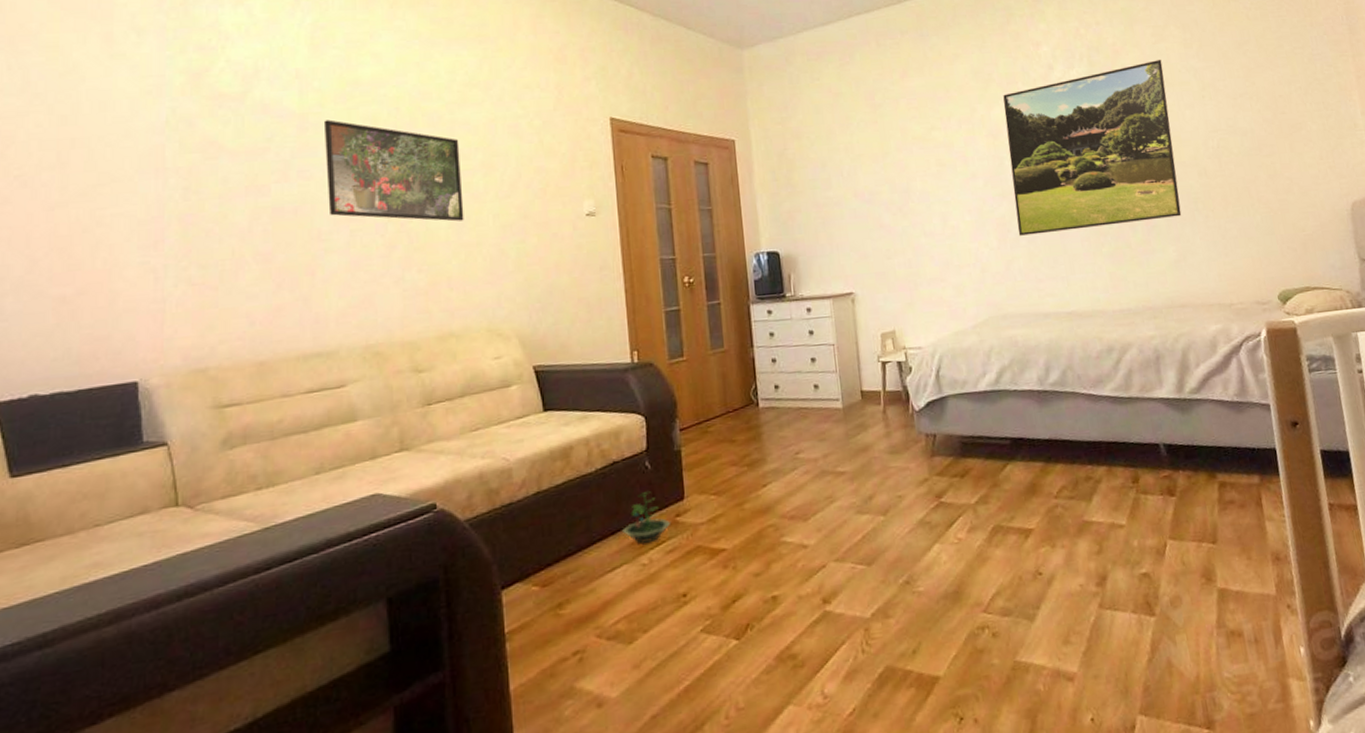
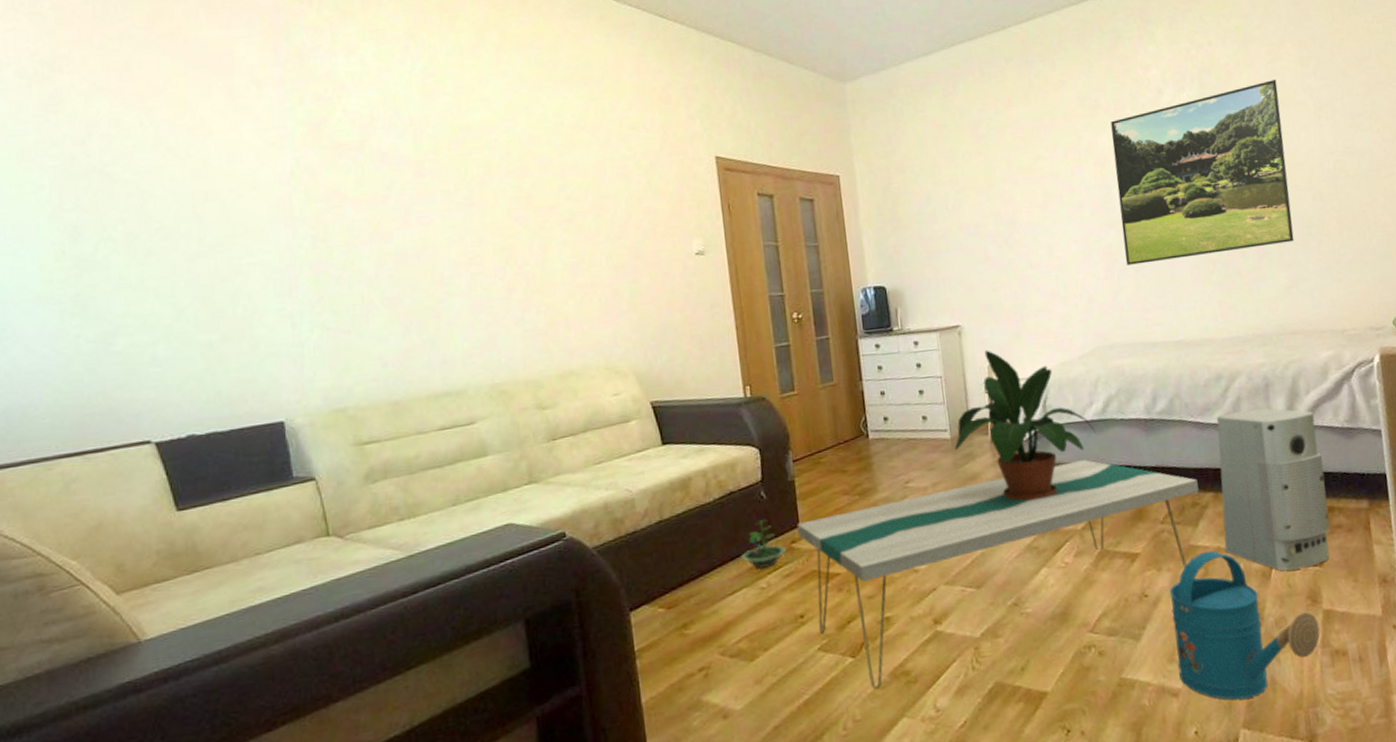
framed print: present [323,120,464,222] -> none [439,166,578,263]
coffee table: none [682,431,1092,674] -> present [797,460,1199,689]
potted plant: none [846,318,989,474] -> present [954,350,1096,501]
watering can: none [1063,526,1215,685] -> present [1169,550,1320,700]
air purifier: none [1108,380,1223,548] -> present [1216,407,1331,571]

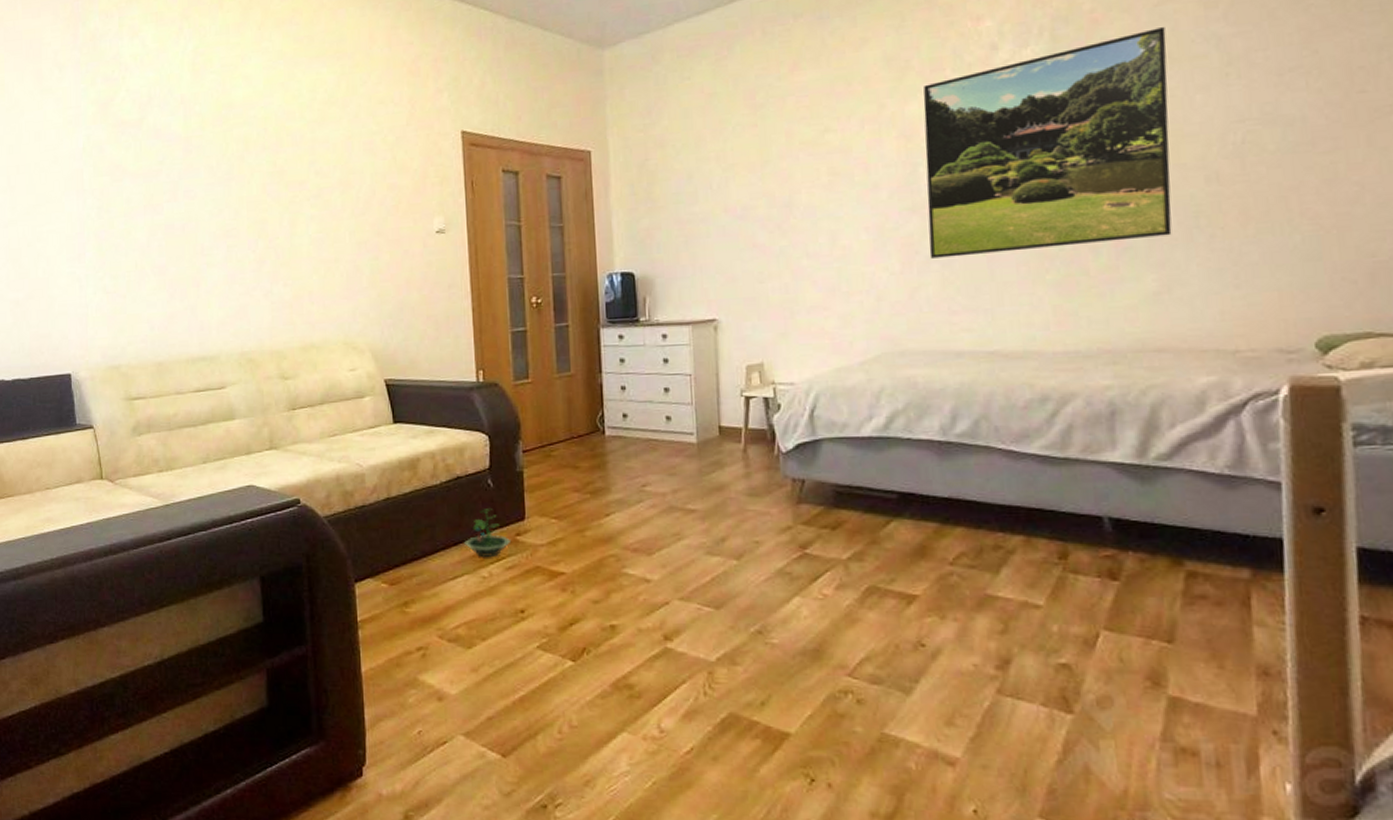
coffee table: present [797,460,1199,689] -> none [523,481,1004,698]
potted plant: present [954,350,1096,501] -> none [701,348,874,520]
watering can: present [1169,550,1320,700] -> none [954,604,1161,784]
air purifier: present [1216,407,1331,571] -> none [1033,440,1189,642]

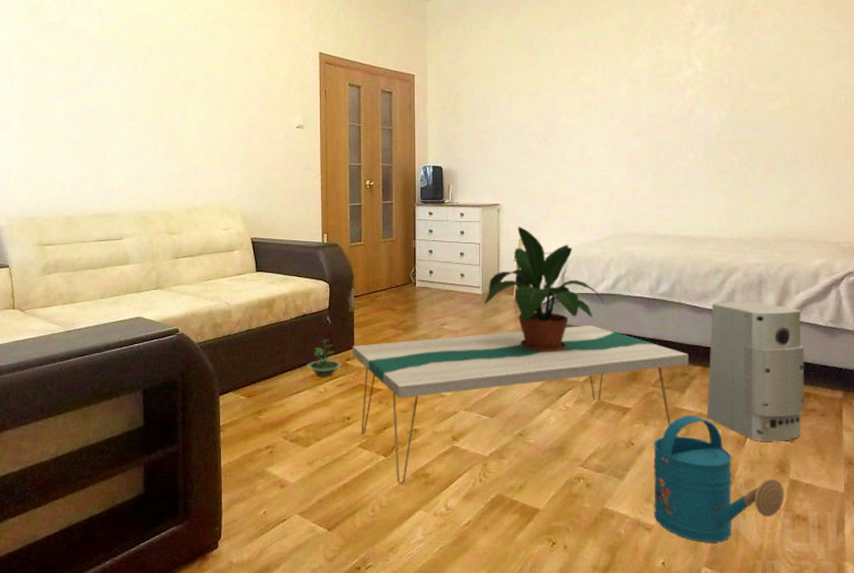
coffee table: none [523,481,1004,698] -> present [352,325,689,484]
potted plant: none [701,348,874,520] -> present [484,226,605,352]
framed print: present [923,27,1172,259] -> none [646,21,801,169]
watering can: none [954,604,1161,784] -> present [653,415,785,543]
air purifier: none [1033,440,1189,642] -> present [706,301,805,442]

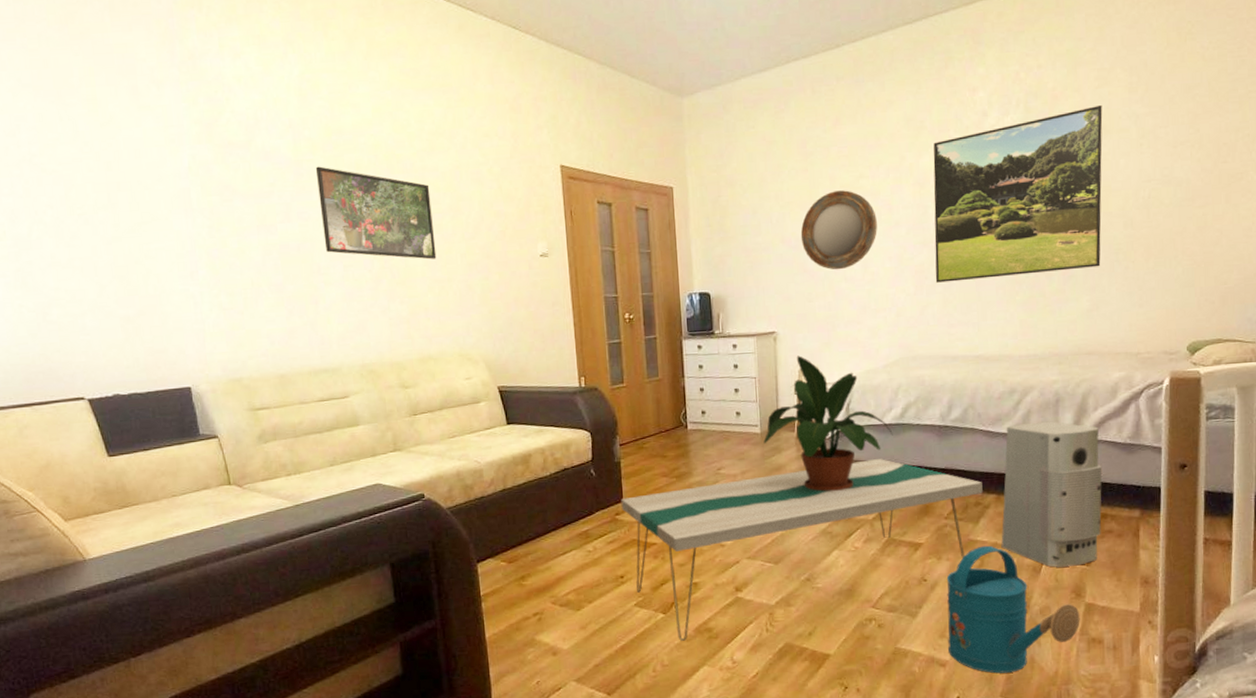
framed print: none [115,45,209,126] -> present [315,166,437,260]
terrarium: present [306,339,343,376] -> none [571,494,612,534]
home mirror: none [525,84,594,153] -> present [800,190,877,270]
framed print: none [646,21,801,169] -> present [933,105,1103,283]

